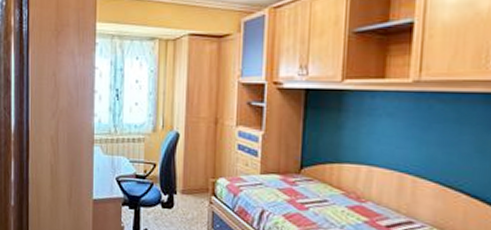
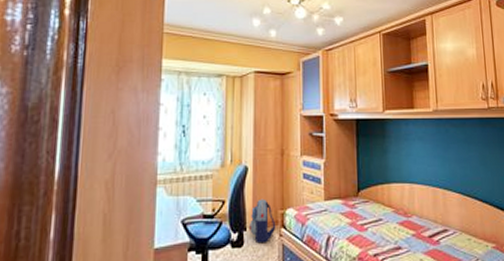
backpack: none [180,165,206,208] -> present [250,198,275,244]

